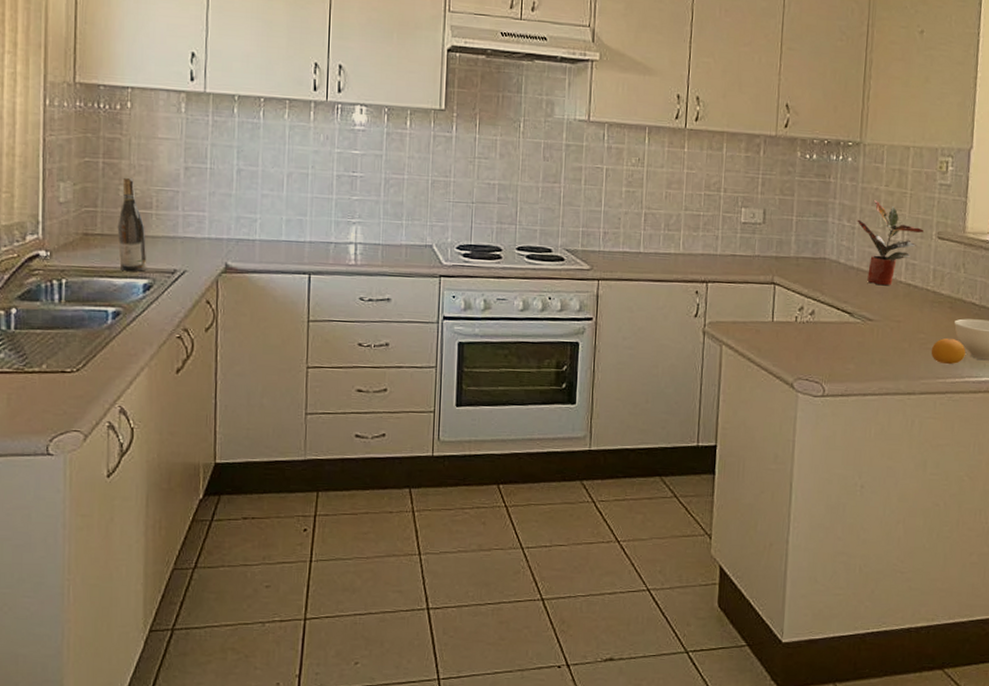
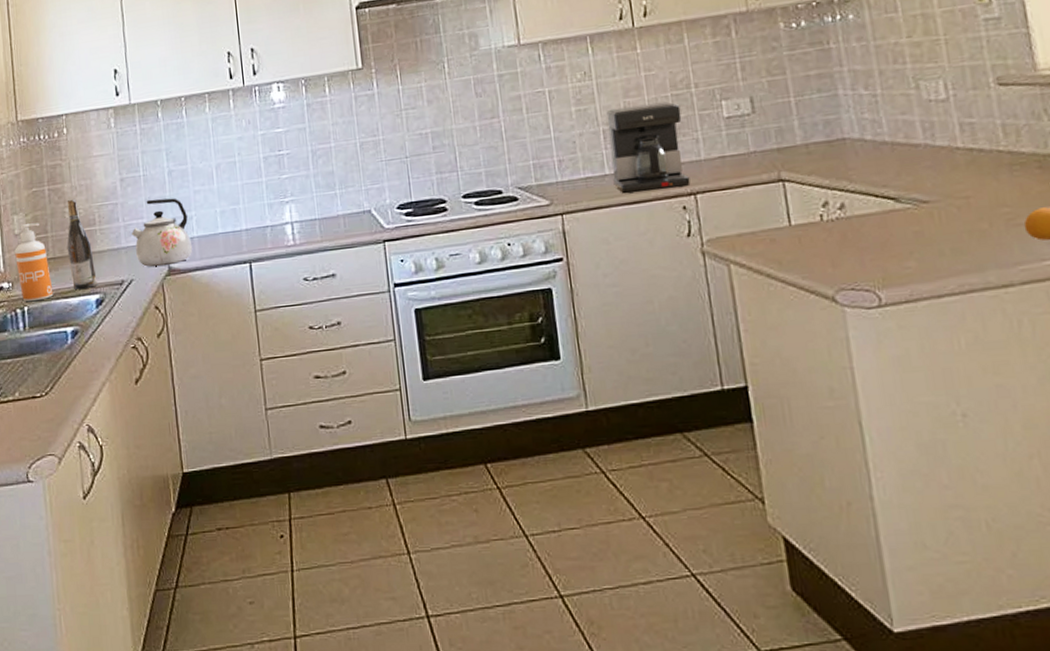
soap dispenser: none [57,193,97,276] -> present [15,223,54,302]
kettle: none [190,194,253,264] -> present [131,198,193,268]
coffee maker: none [645,196,710,275] -> present [606,101,691,195]
potted plant: present [857,200,925,286] -> none [877,56,977,158]

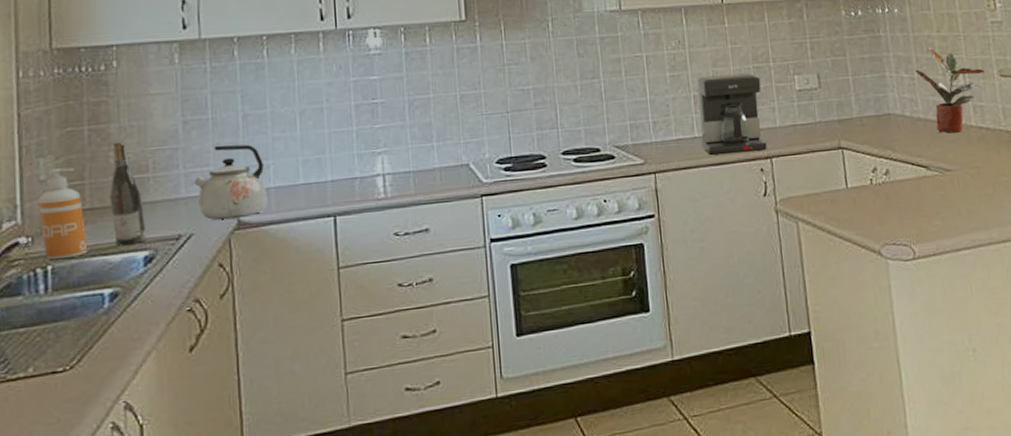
potted plant: none [877,56,977,158] -> present [915,47,986,134]

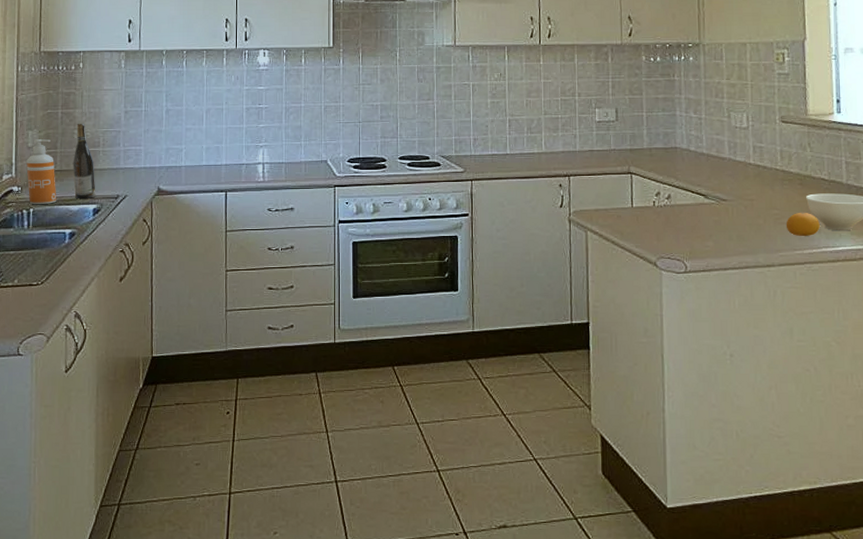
kettle: present [193,144,268,221] -> none [129,131,180,187]
coffee maker: present [697,73,768,156] -> none [512,104,567,170]
potted plant: present [915,47,986,134] -> none [703,92,768,168]

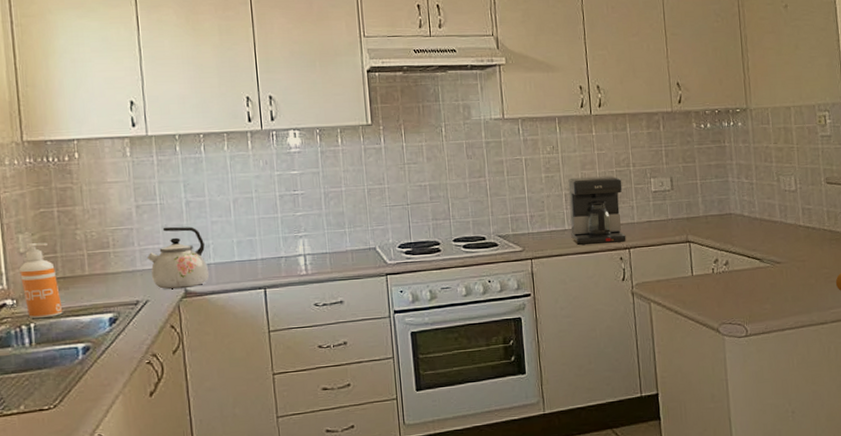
wine bottle: present [73,123,96,198] -> none [78,221,111,308]
kettle: none [129,131,180,187] -> present [146,226,210,290]
coffee maker: none [512,104,567,170] -> present [568,175,626,246]

